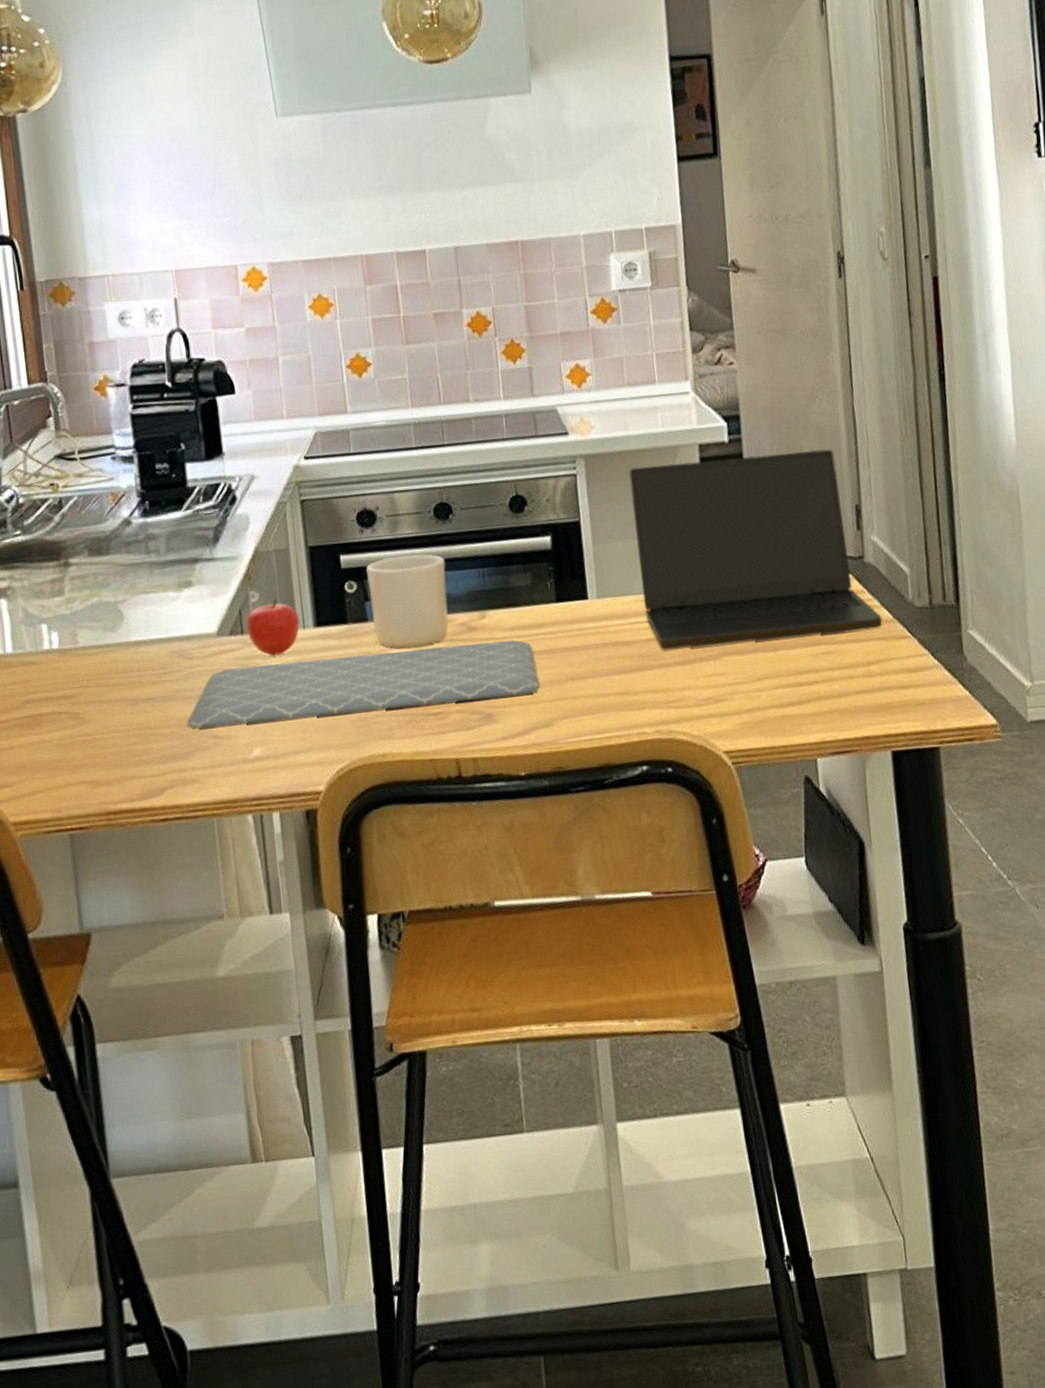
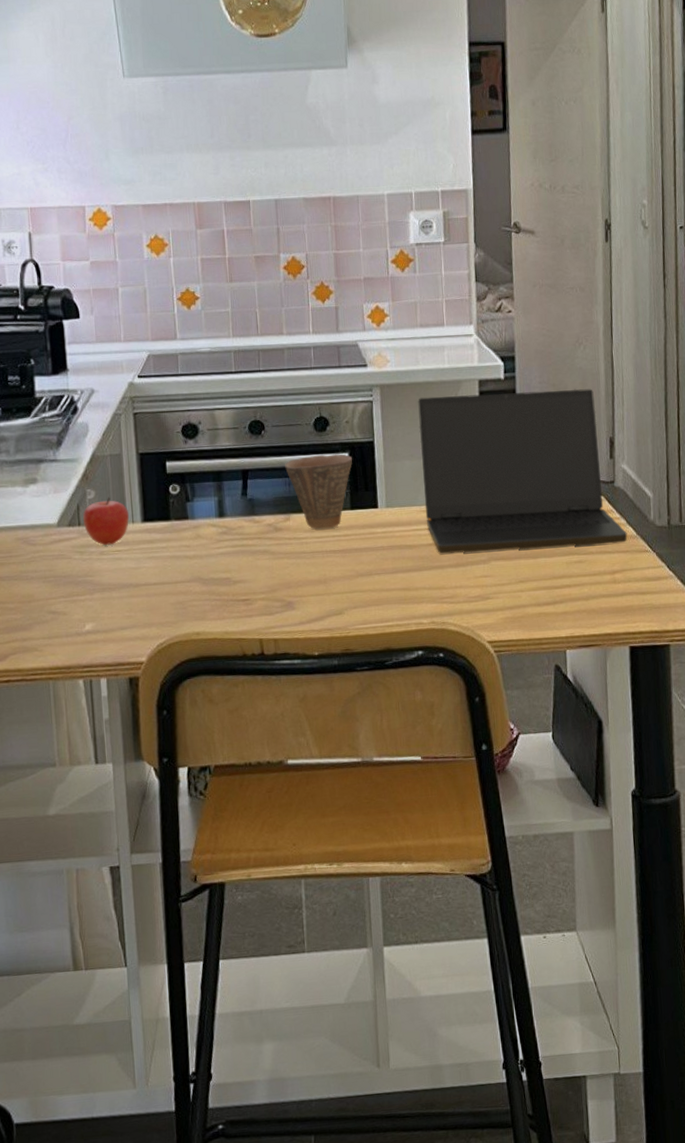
placemat: present [187,640,540,728] -> none [29,540,333,605]
mug: present [365,554,449,648] -> none [187,463,258,543]
cup: none [477,537,556,627] -> present [285,454,352,529]

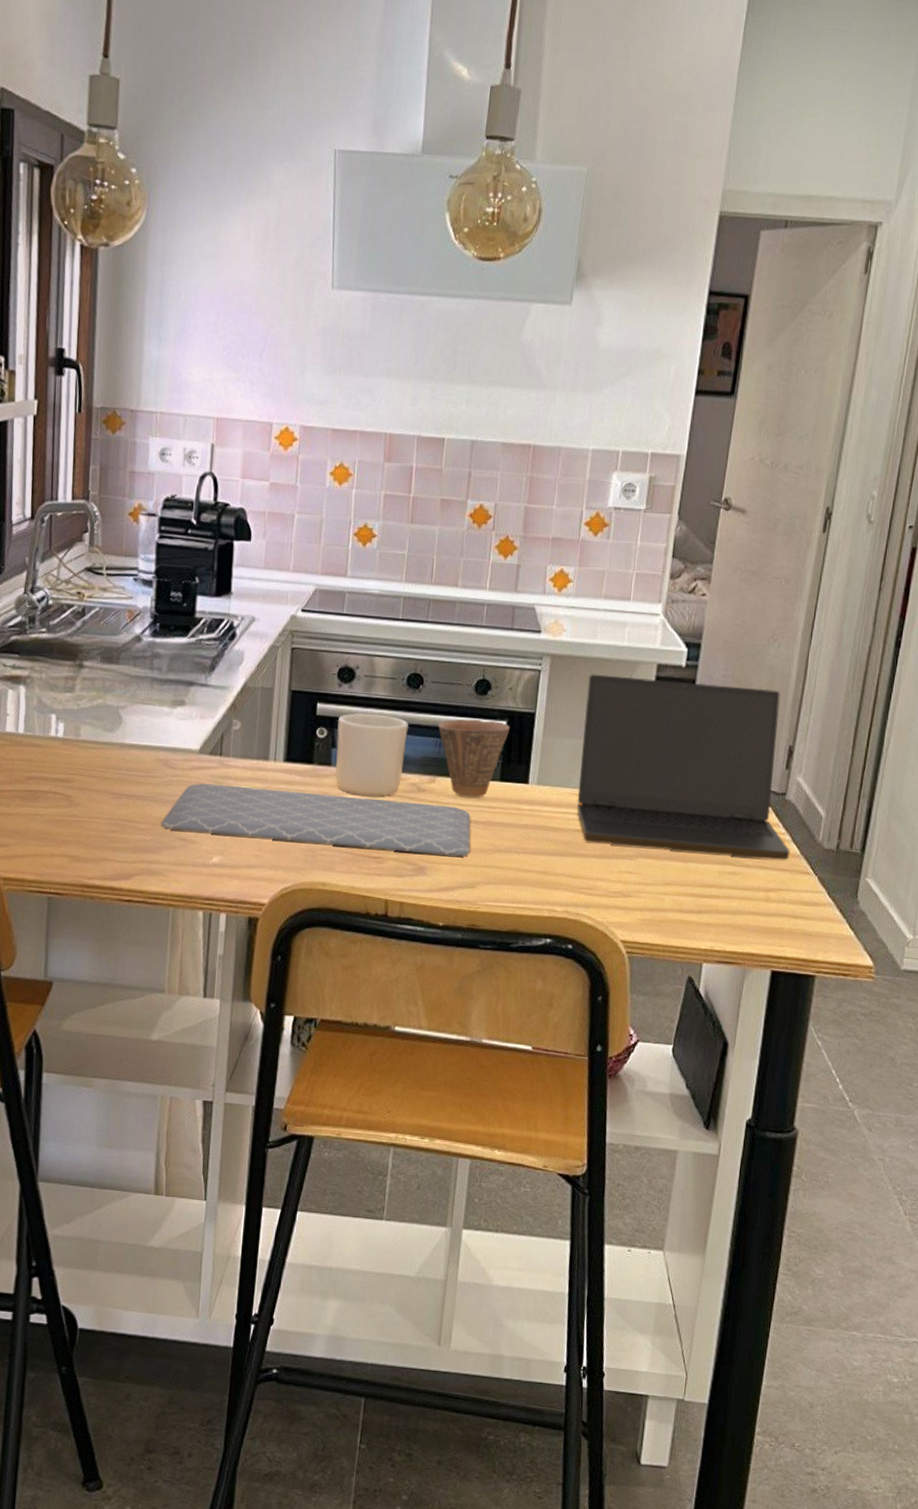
placemat: none [29,540,333,605] -> present [161,783,471,857]
fruit: present [82,497,130,545] -> none [225,730,273,780]
mug: none [187,463,258,543] -> present [335,713,409,796]

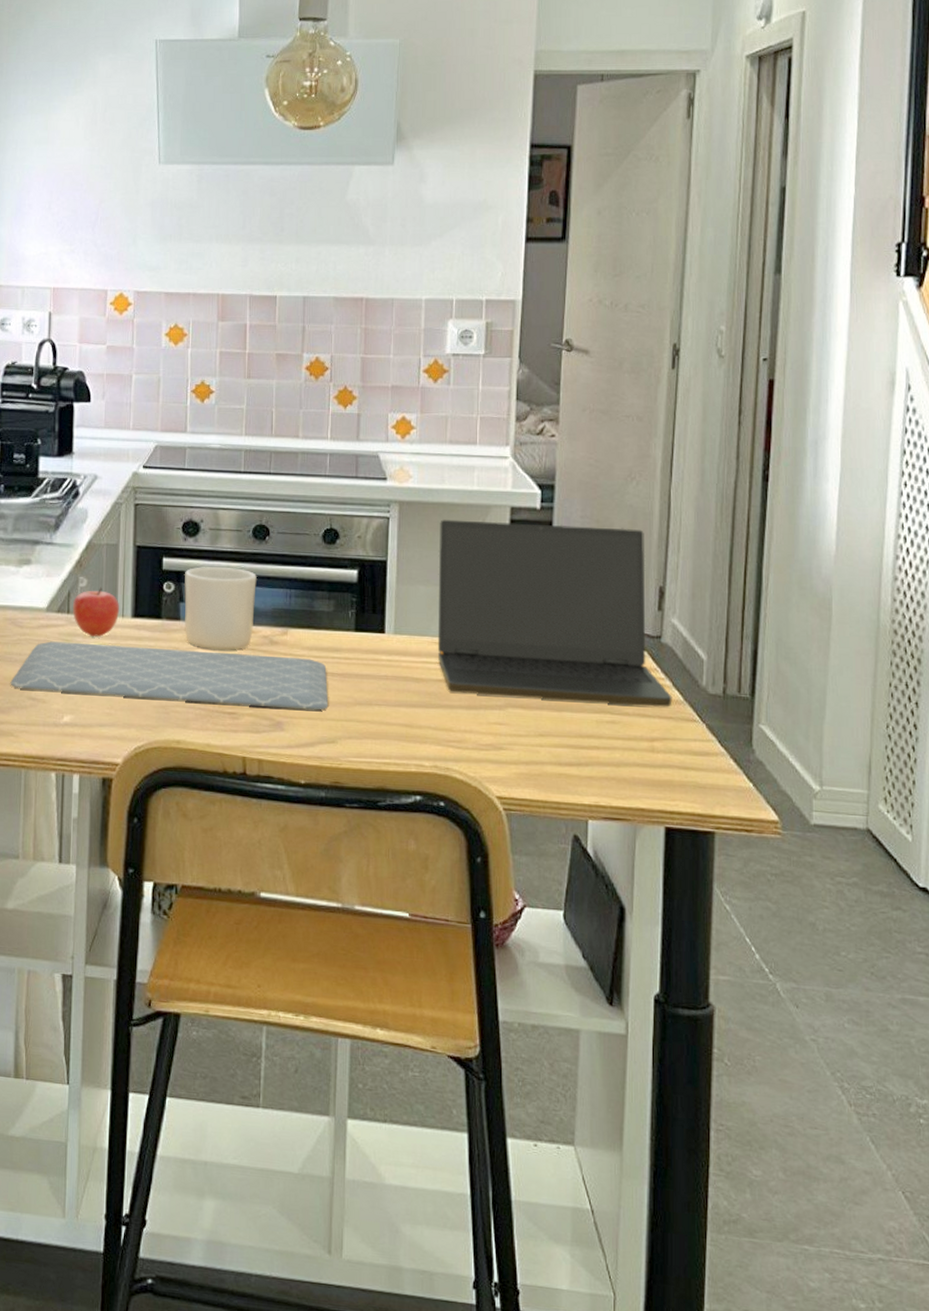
fruit: none [225,730,273,780] -> present [72,587,120,637]
cup: present [438,719,510,798] -> none [287,569,361,649]

